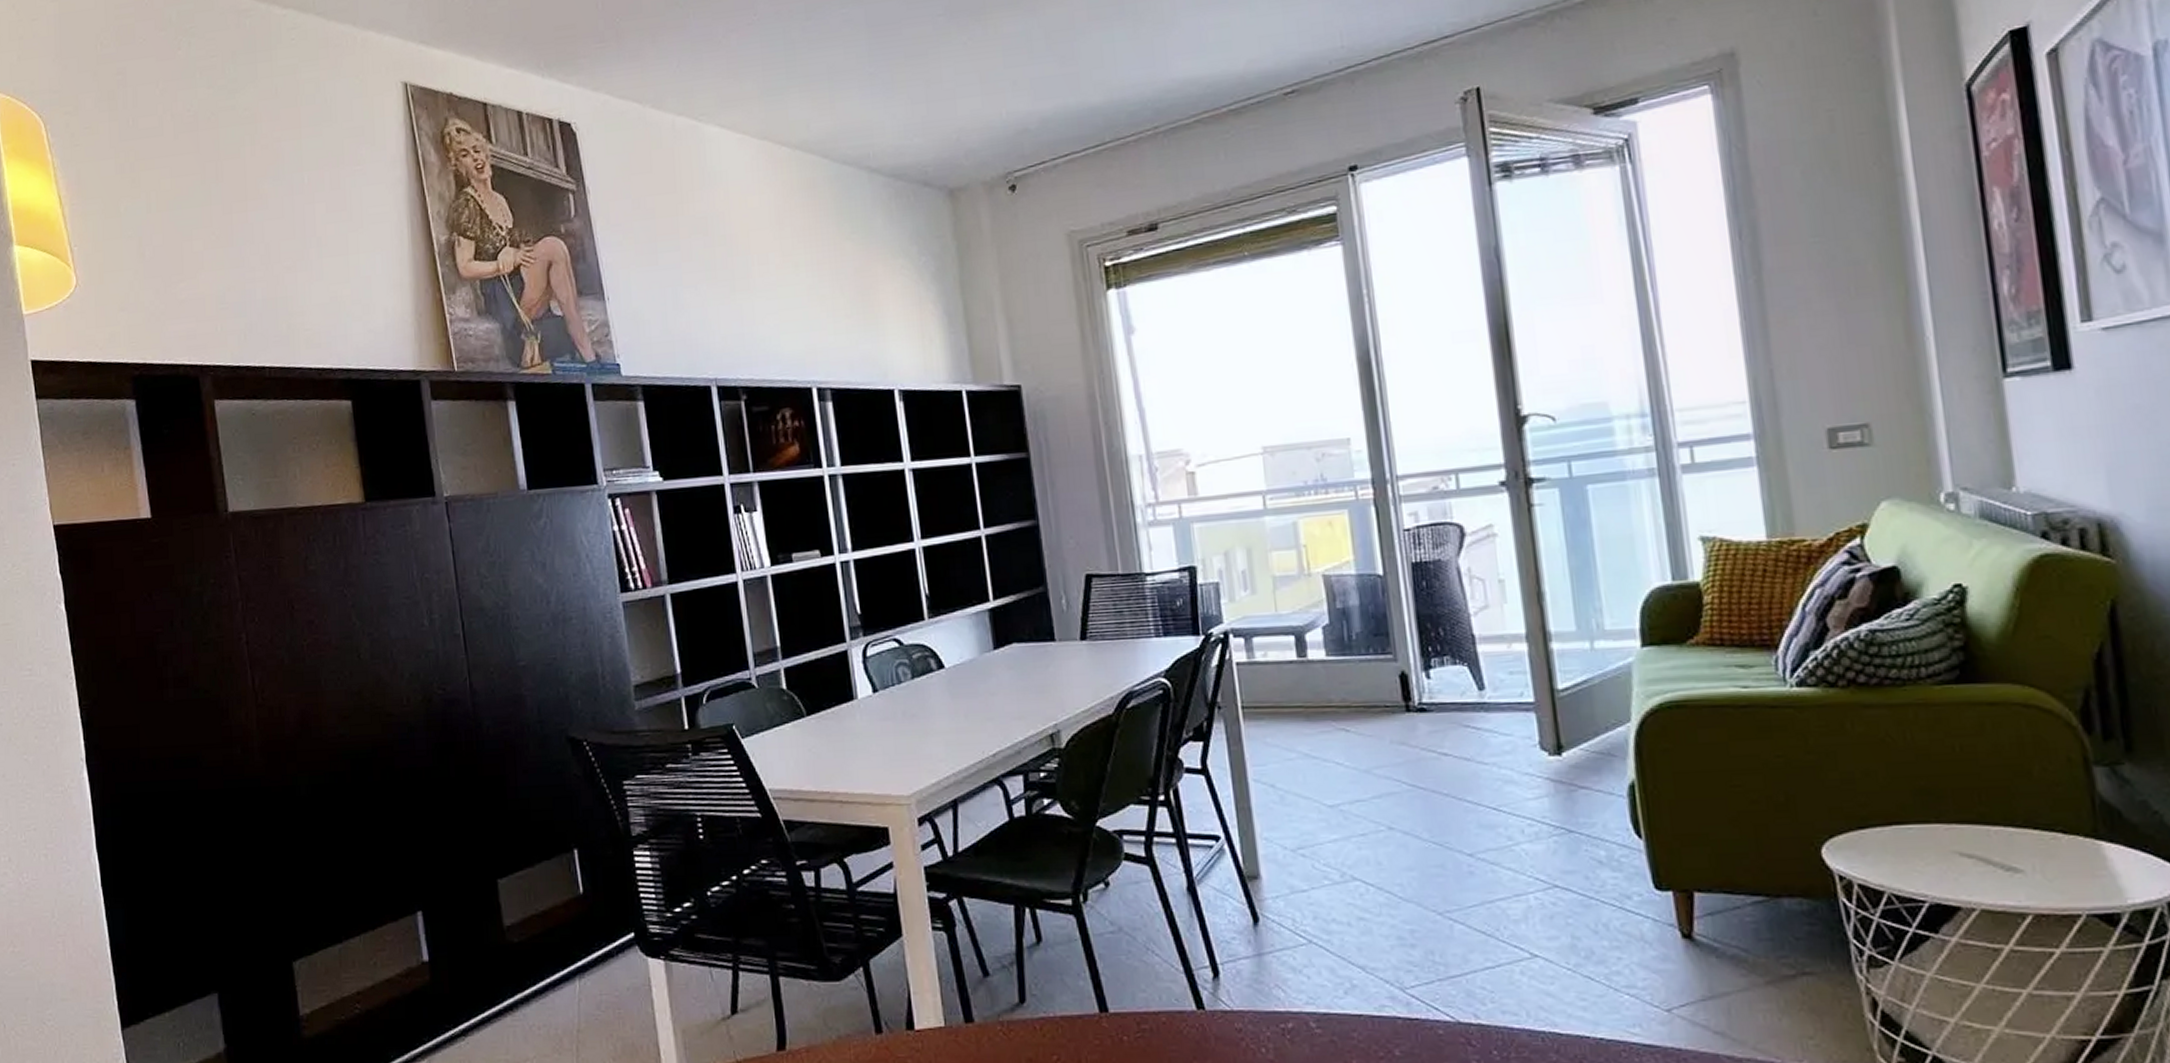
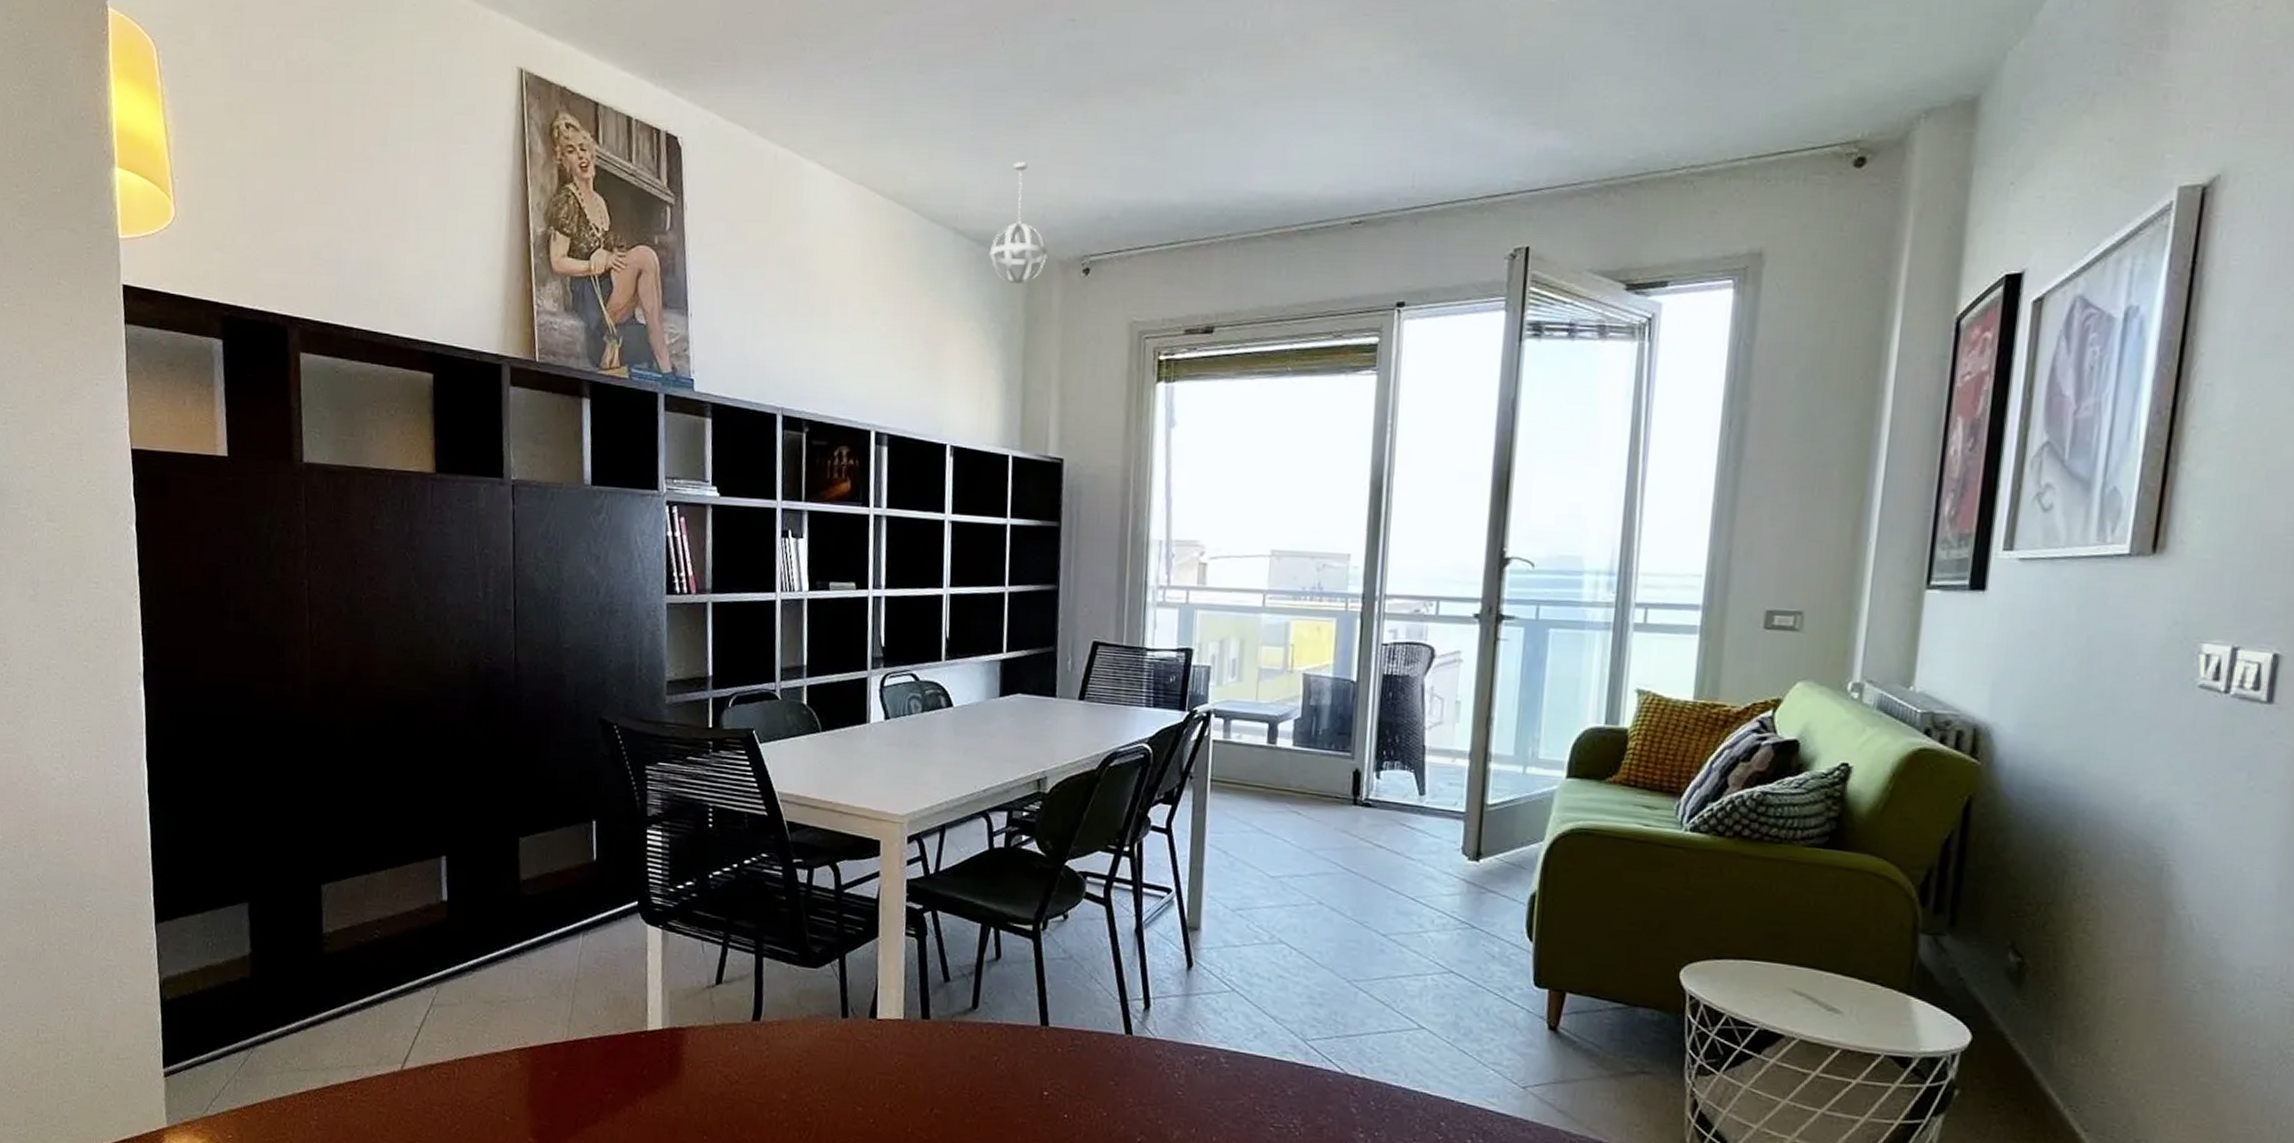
pendant light: none [908,89,969,213] -> present [989,162,1048,284]

